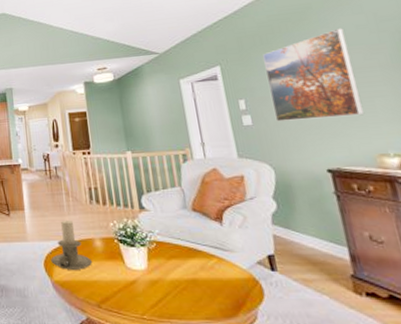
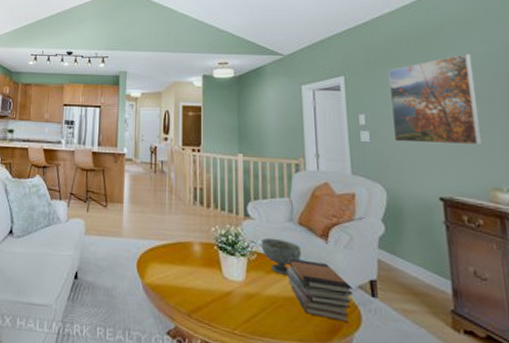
candle holder: present [51,219,92,270] -> none [145,218,188,274]
bowl: none [158,226,199,259] -> present [261,238,301,275]
book stack: none [185,243,253,297] -> present [286,258,354,322]

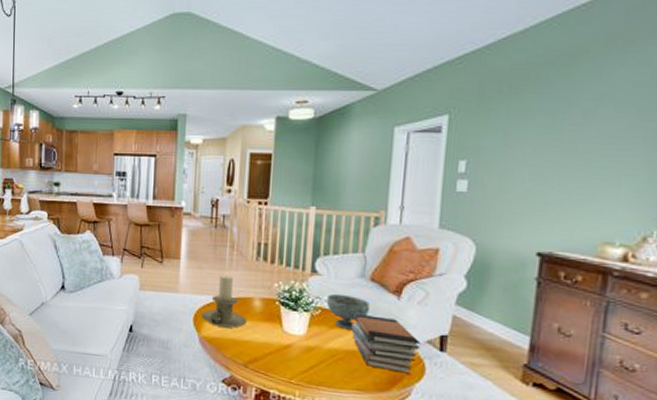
candle holder: none [145,218,188,274] -> present [202,274,247,328]
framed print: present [389,53,483,146] -> none [496,83,617,195]

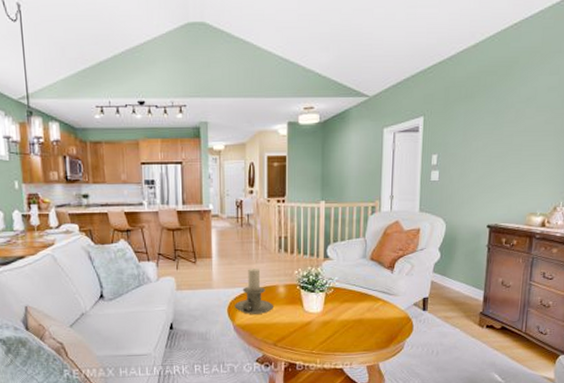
bowl: present [326,294,370,330] -> none [337,273,370,303]
book stack: present [351,314,421,374] -> none [357,288,410,332]

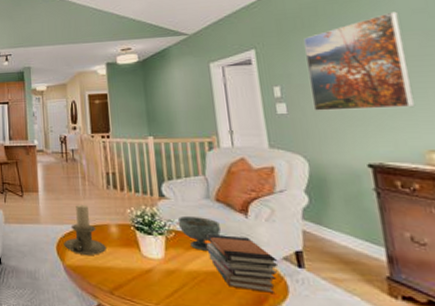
bowl: none [337,273,370,303] -> present [178,215,221,250]
book stack: none [357,288,410,332] -> present [206,234,278,293]
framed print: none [459,88,538,179] -> present [304,11,415,111]

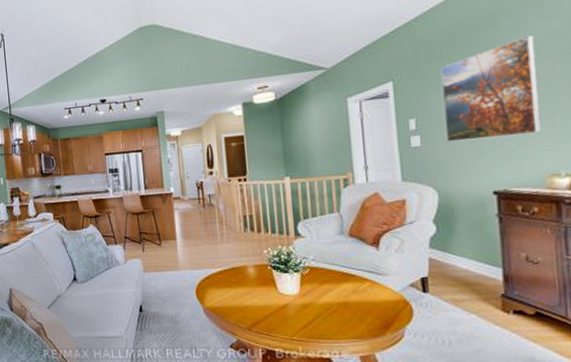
candle holder: present [64,204,106,255] -> none [203,248,244,296]
bowl: present [178,215,221,250] -> none [313,252,353,284]
book stack: present [206,234,278,293] -> none [339,268,405,317]

